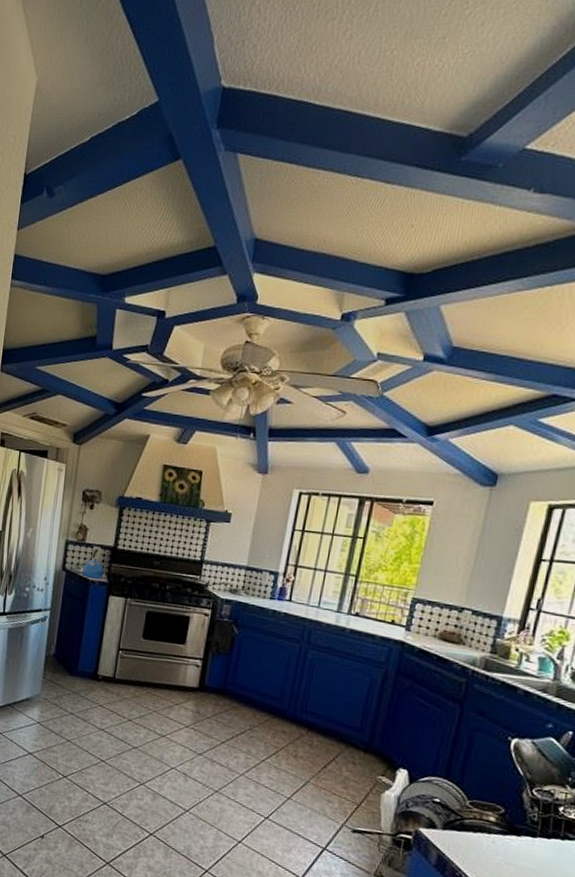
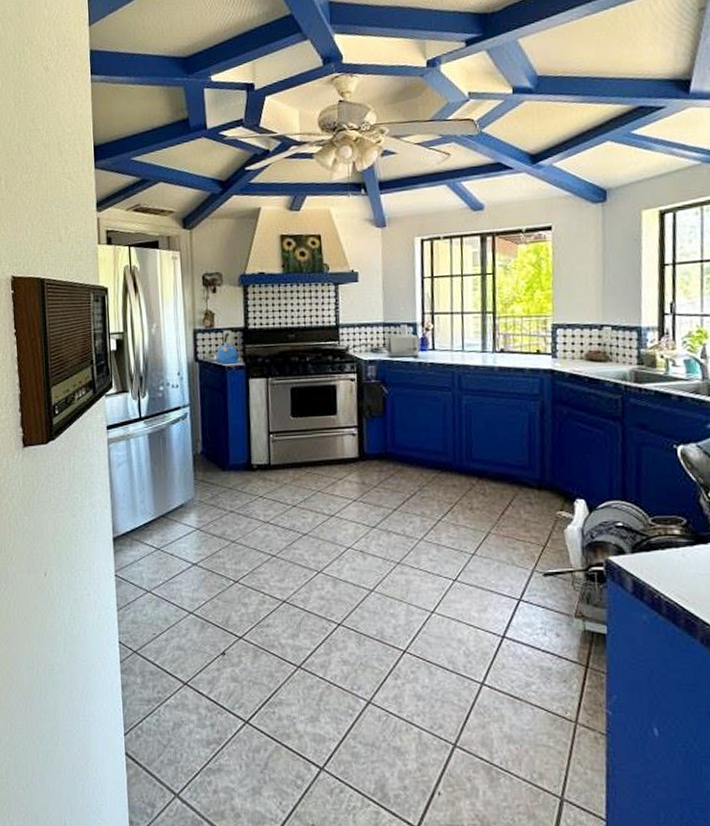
toaster: none [244,579,281,606] -> present [386,334,422,359]

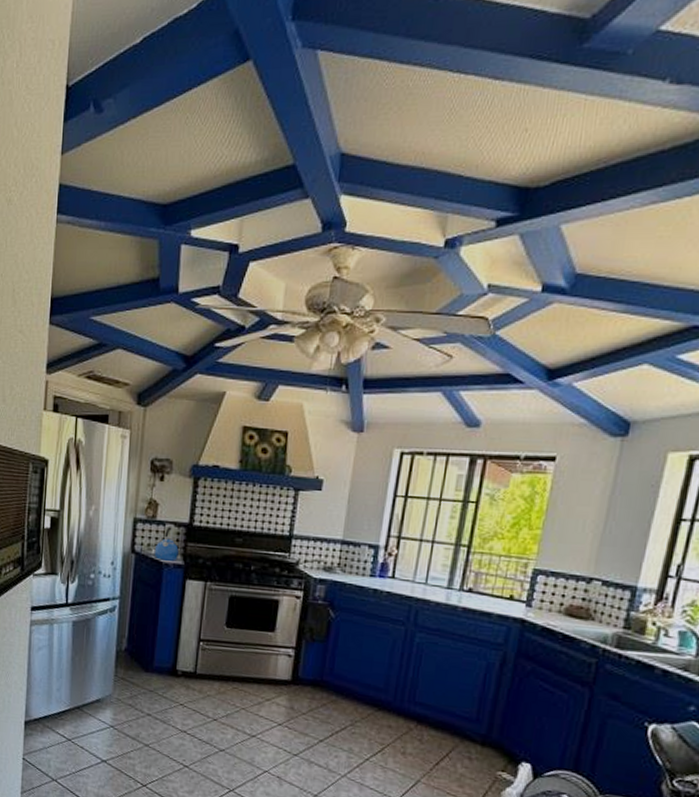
toaster: present [386,334,422,359] -> none [340,555,382,584]

